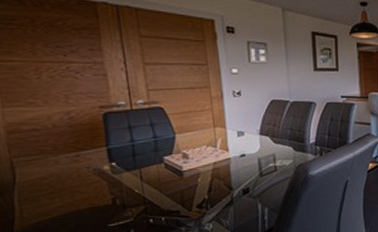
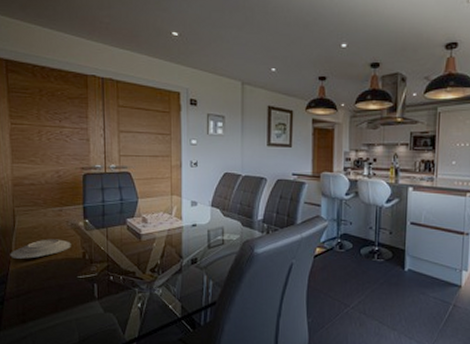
plate: none [12,187,97,217] -> present [10,239,71,259]

